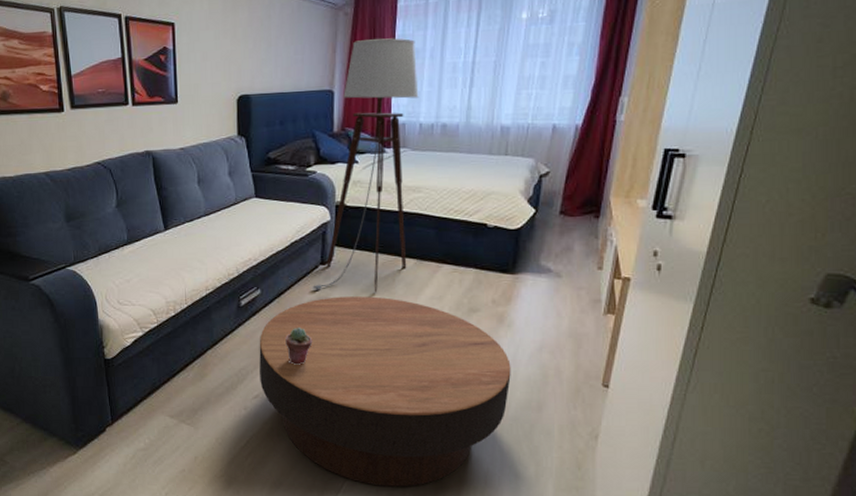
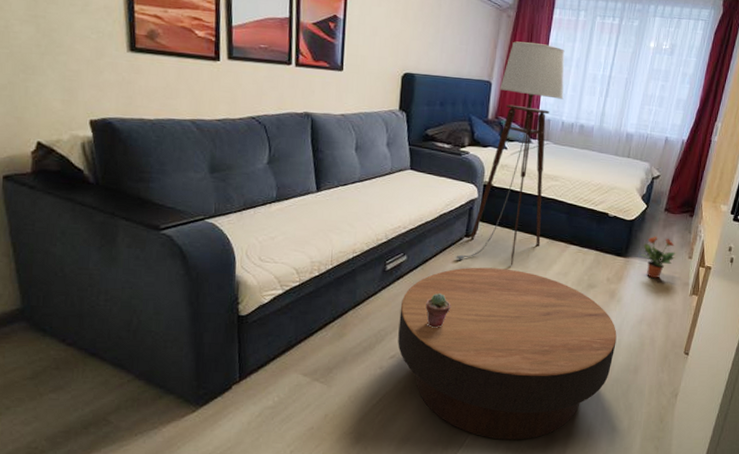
potted plant: none [531,246,580,297] -> present [639,237,676,279]

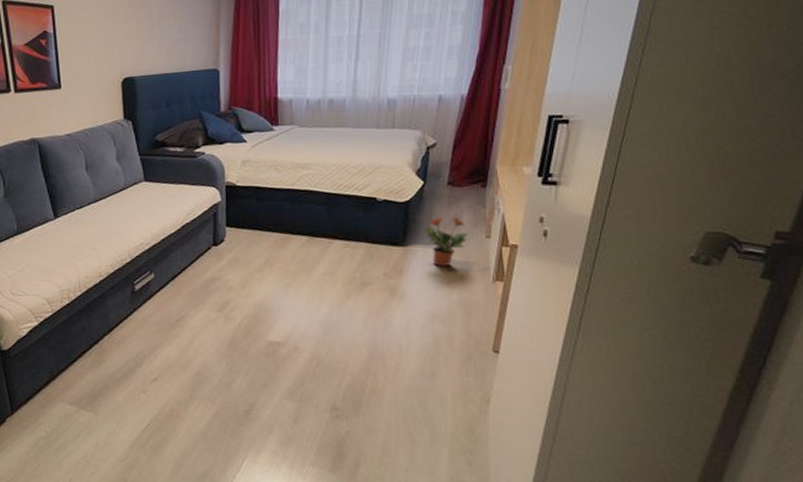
coffee table: present [398,267,617,440] -> none [155,275,404,460]
potted succulent: present [426,292,451,328] -> none [181,308,208,347]
floor lamp: present [454,41,565,265] -> none [205,13,305,271]

